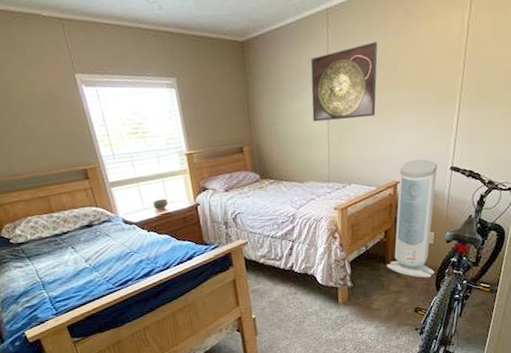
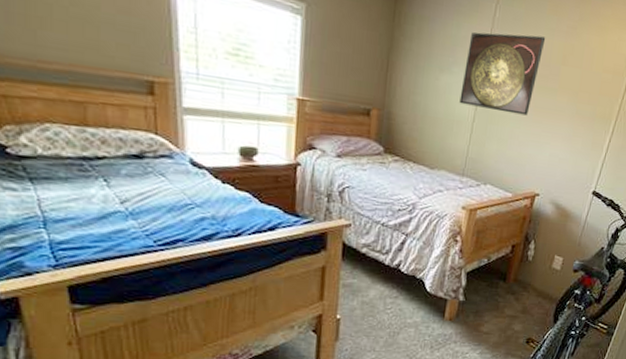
air purifier: present [387,159,438,278] -> none [506,174,581,307]

